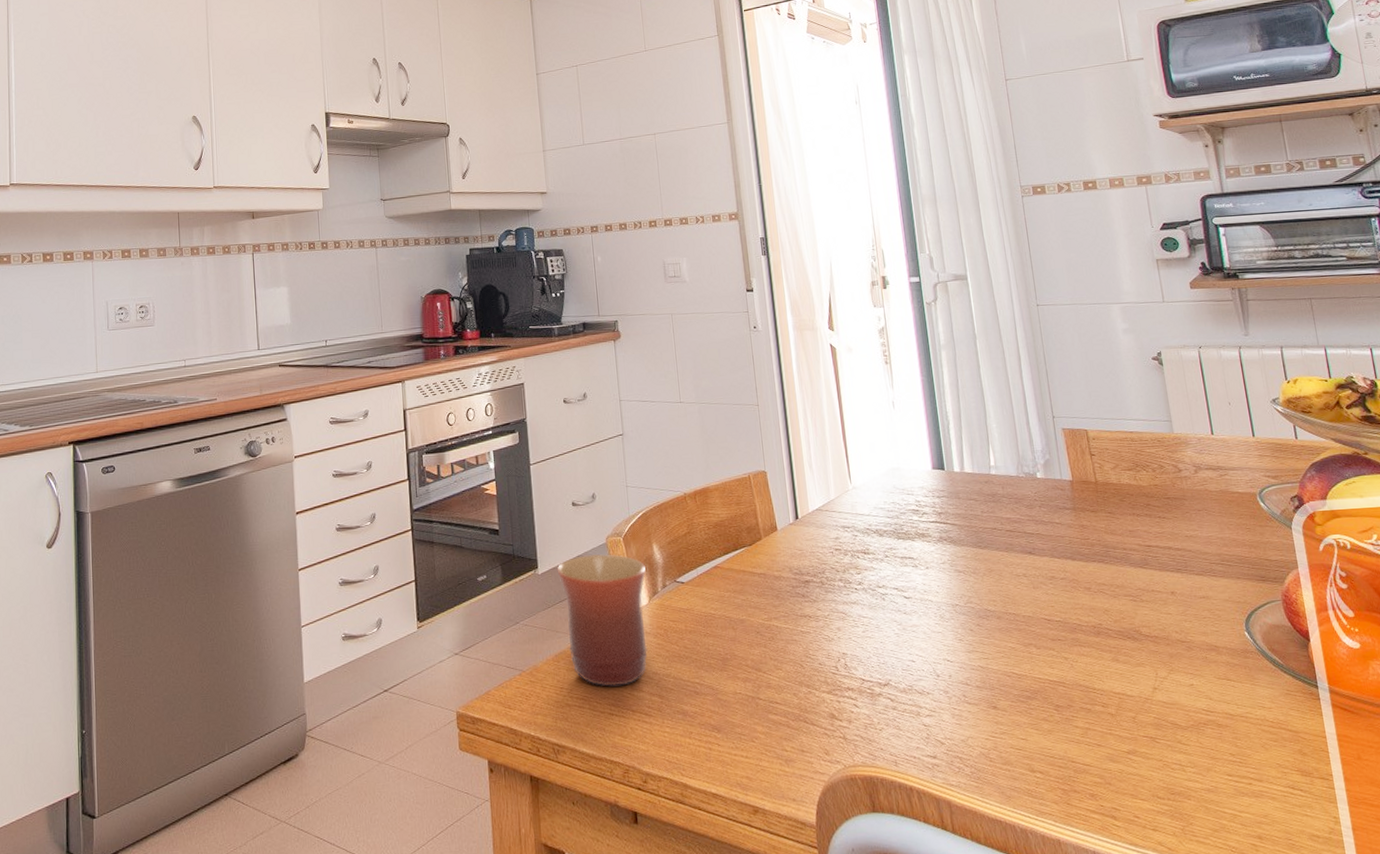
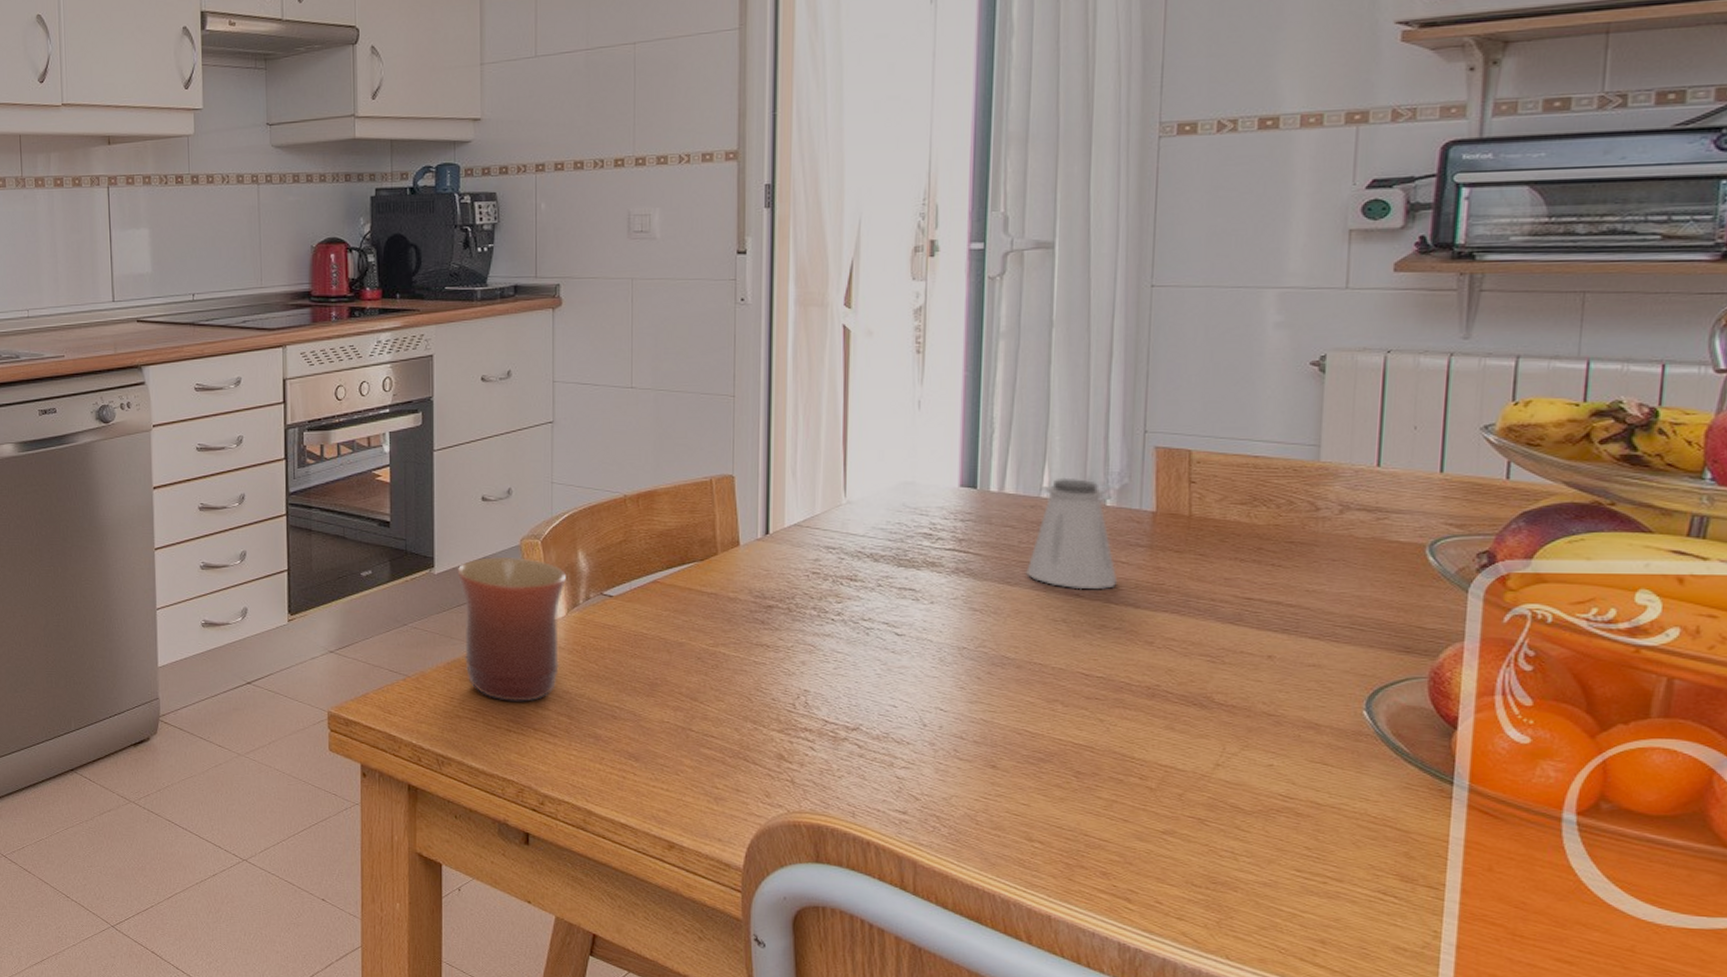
saltshaker: none [991,457,1057,548] -> present [1026,477,1118,590]

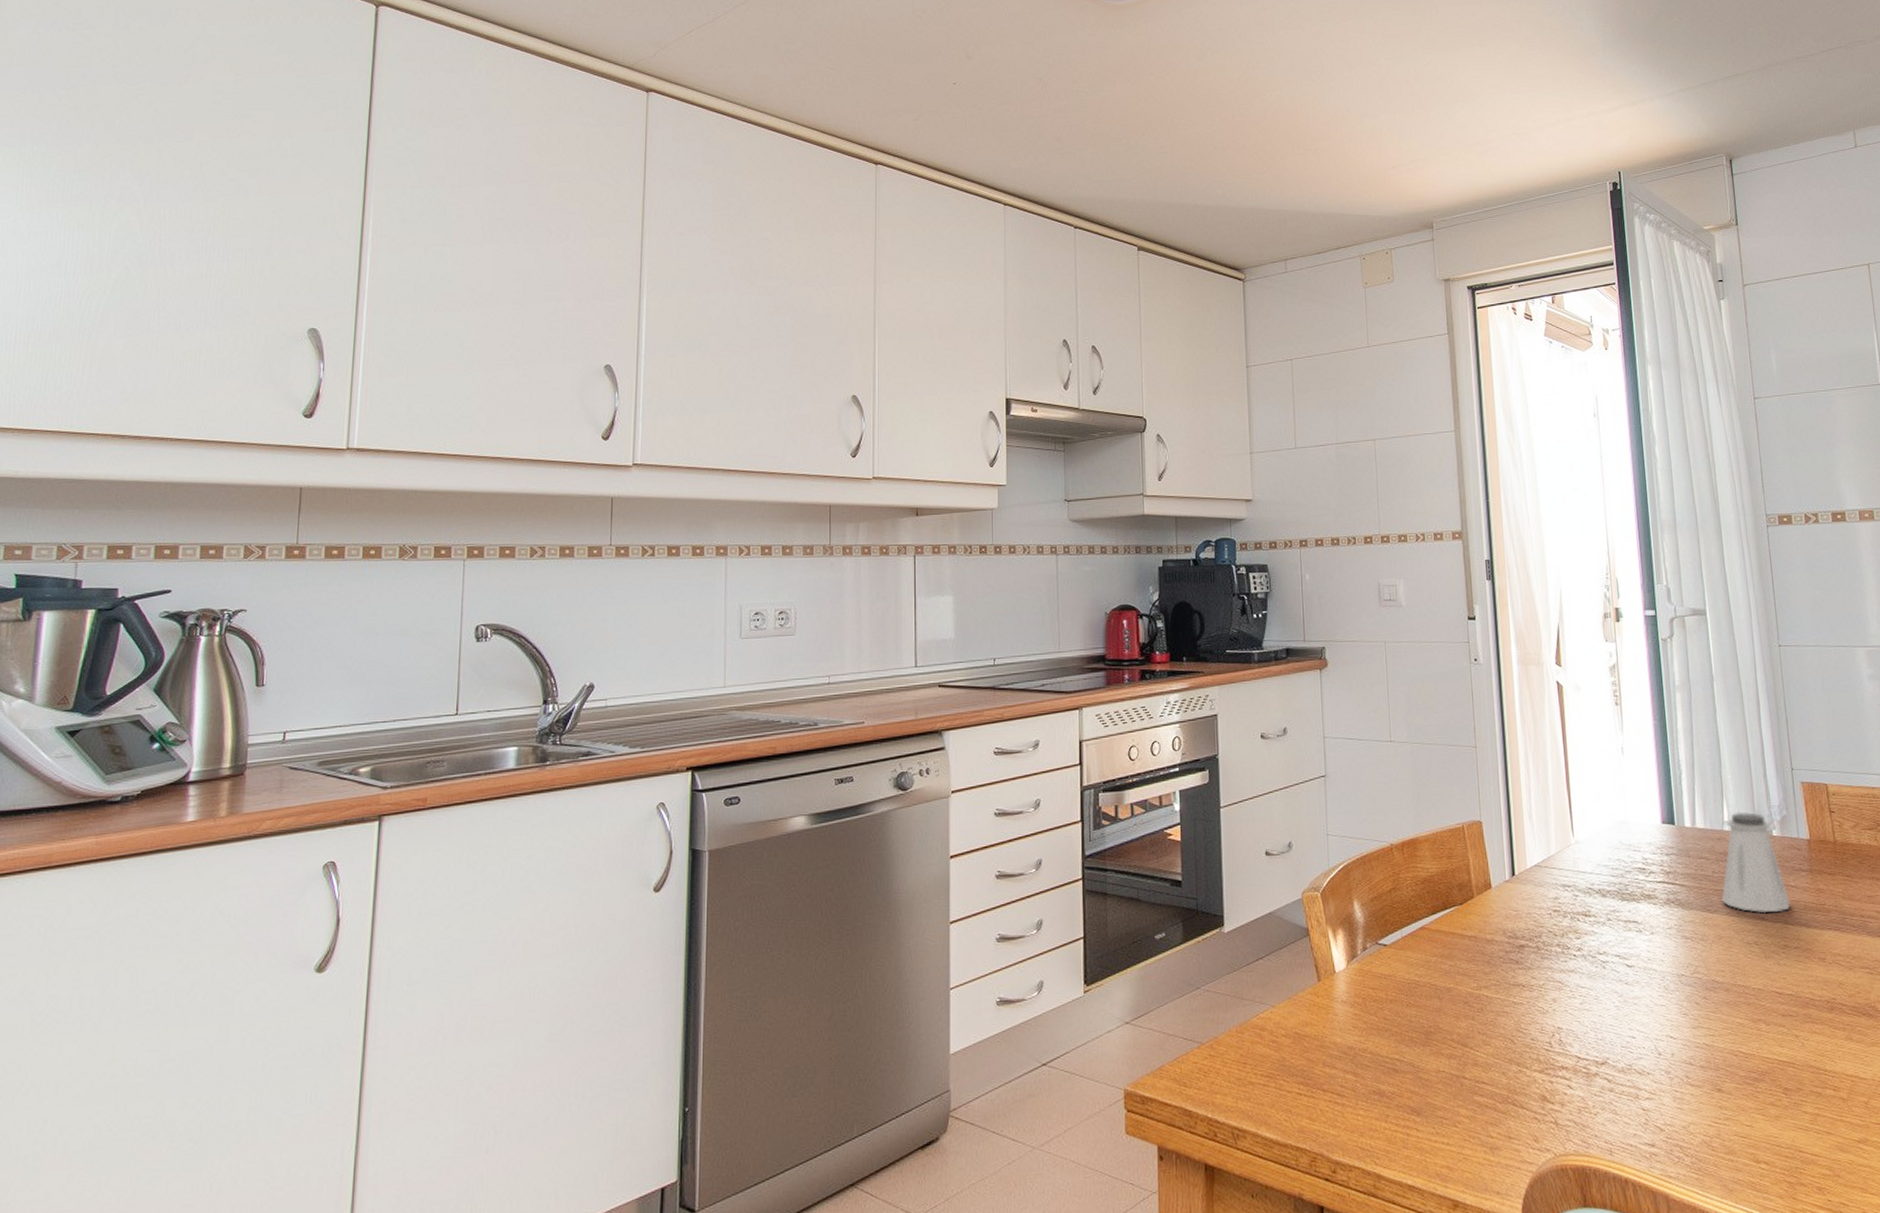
mug: present [457,557,566,702] -> none [1245,911,1345,1063]

